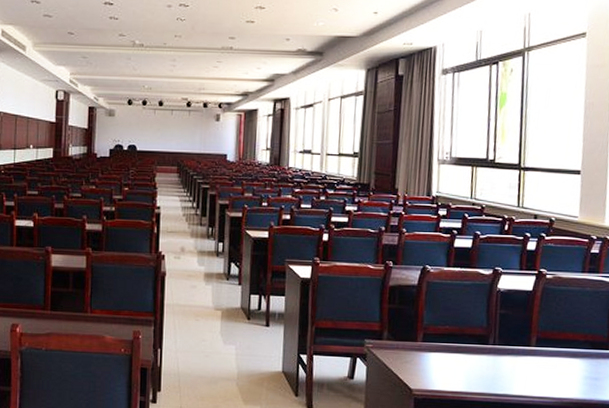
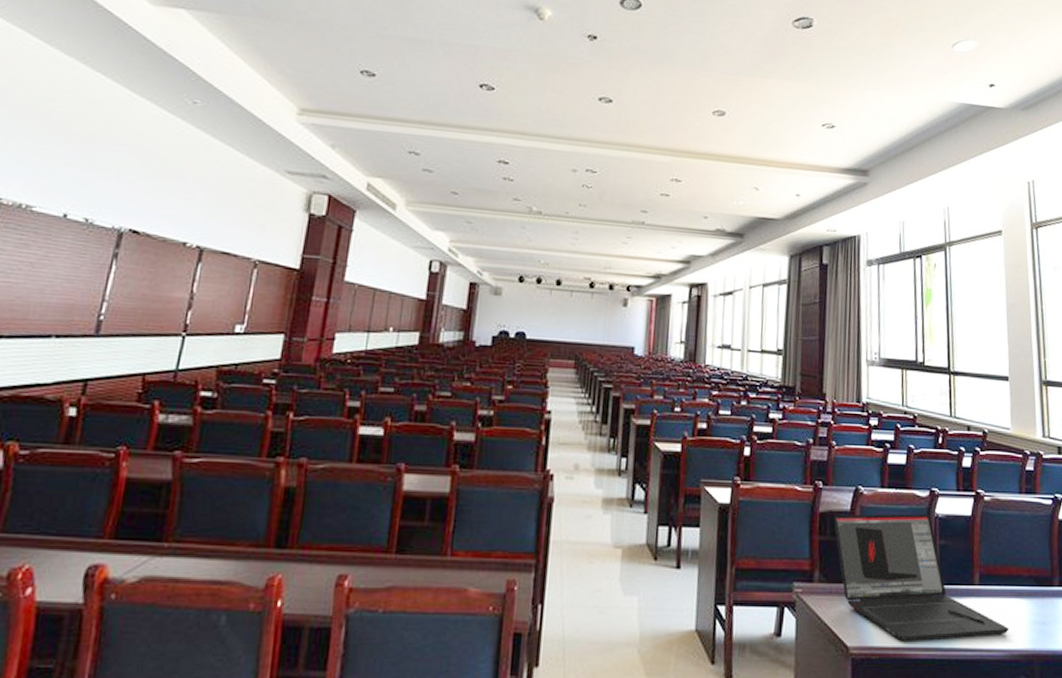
laptop: none [401,288,562,388] -> present [833,513,1010,641]

